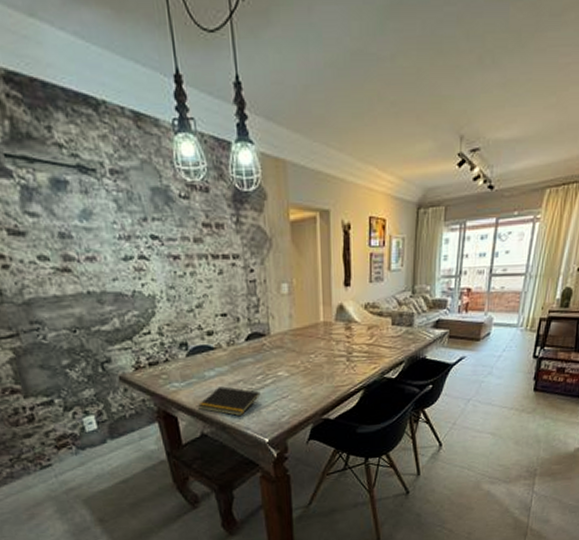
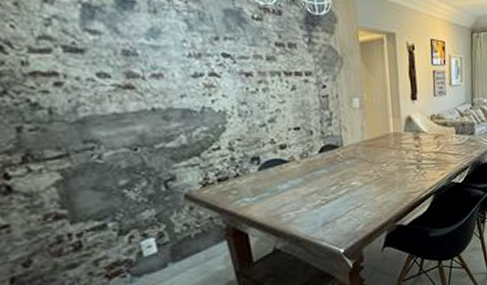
notepad: present [197,386,261,417] -> none [269,199,335,229]

